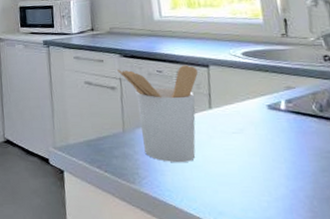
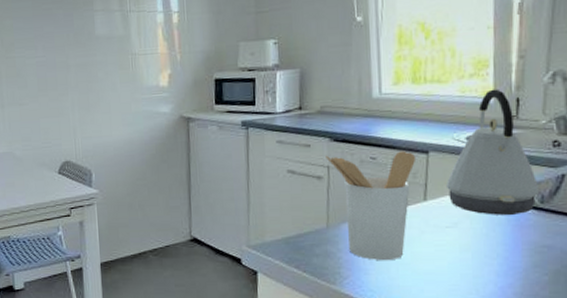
kettle: none [227,11,318,122] -> present [445,89,540,215]

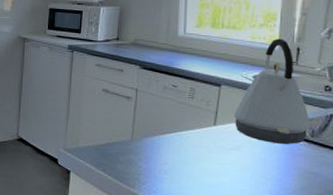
utensil holder: present [326,151,416,261] -> none [135,80,210,173]

